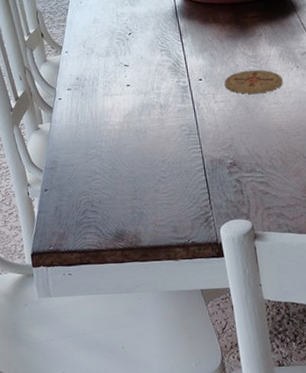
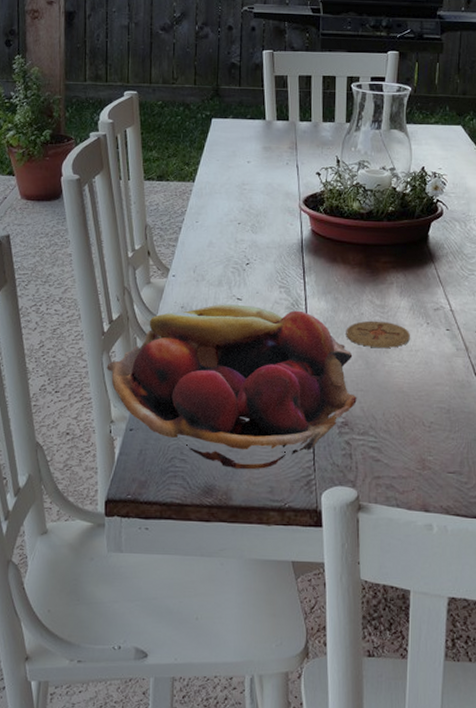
fruit basket: none [18,69,242,215] -> present [106,304,357,470]

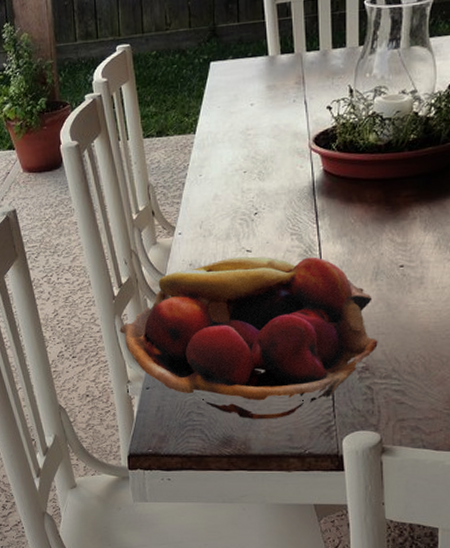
coaster: present [346,320,410,348] -> none [364,259,436,288]

